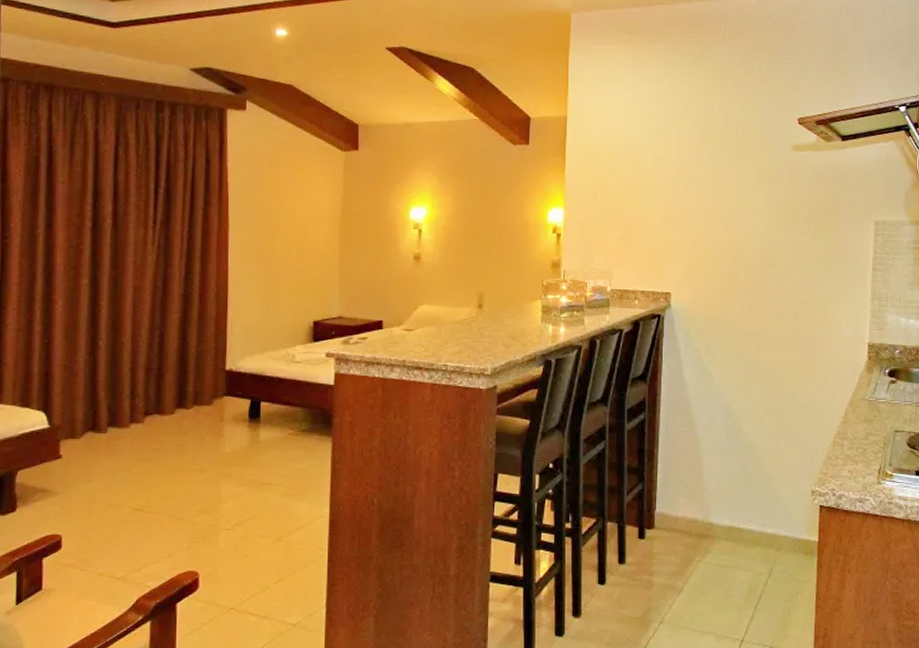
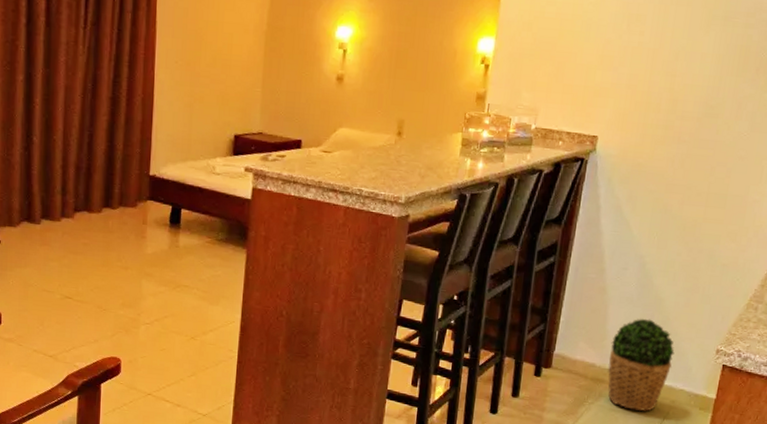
potted plant: none [710,467,772,563] -> present [607,318,675,411]

